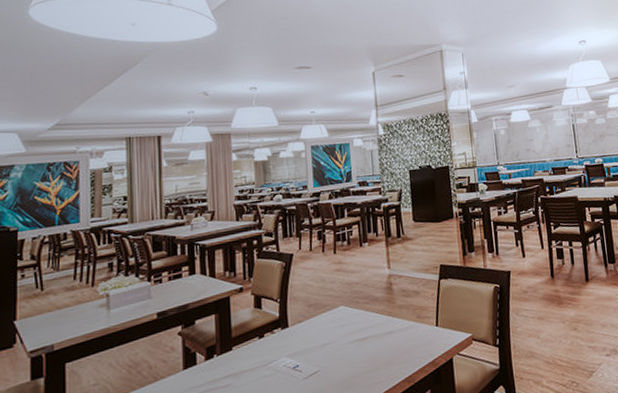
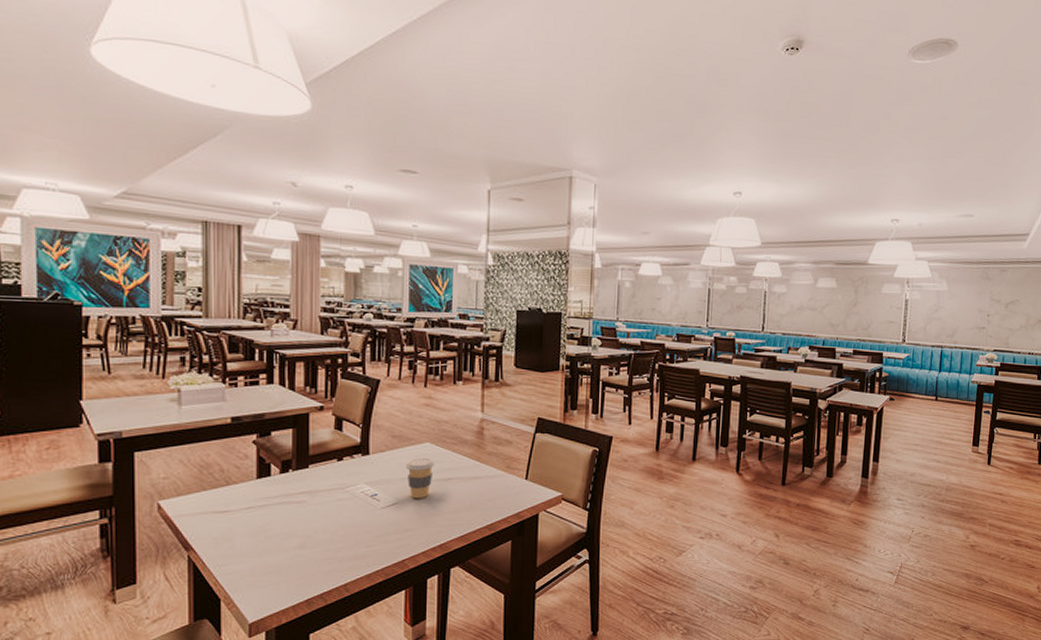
coffee cup: none [323,321,351,364] -> present [405,458,436,499]

